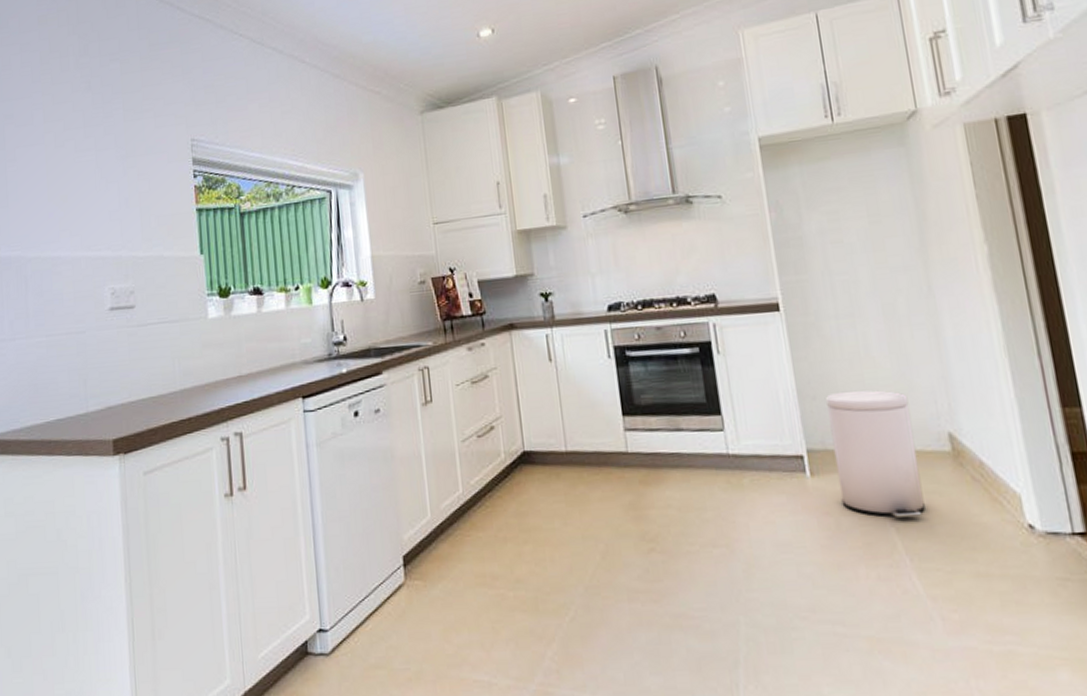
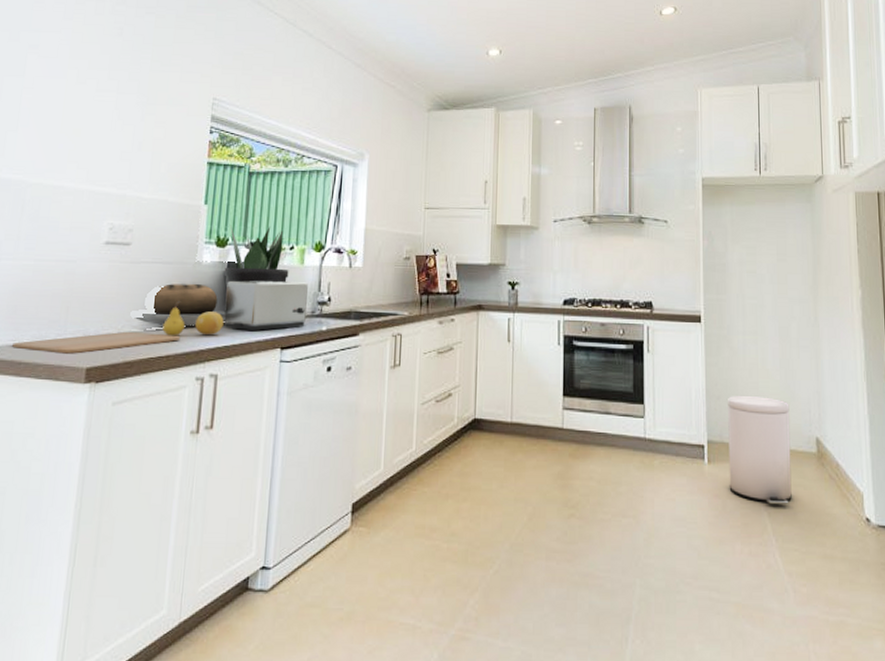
chopping board: none [40,395,199,428] -> present [12,332,181,354]
bread: none [150,339,241,389] -> present [134,284,226,327]
fruit: none [179,360,201,398] -> present [162,301,185,336]
fruit: none [211,366,240,393] -> present [195,311,224,336]
planter: none [230,268,298,366] -> present [224,225,289,312]
toaster: none [236,323,323,383] -> present [224,280,308,332]

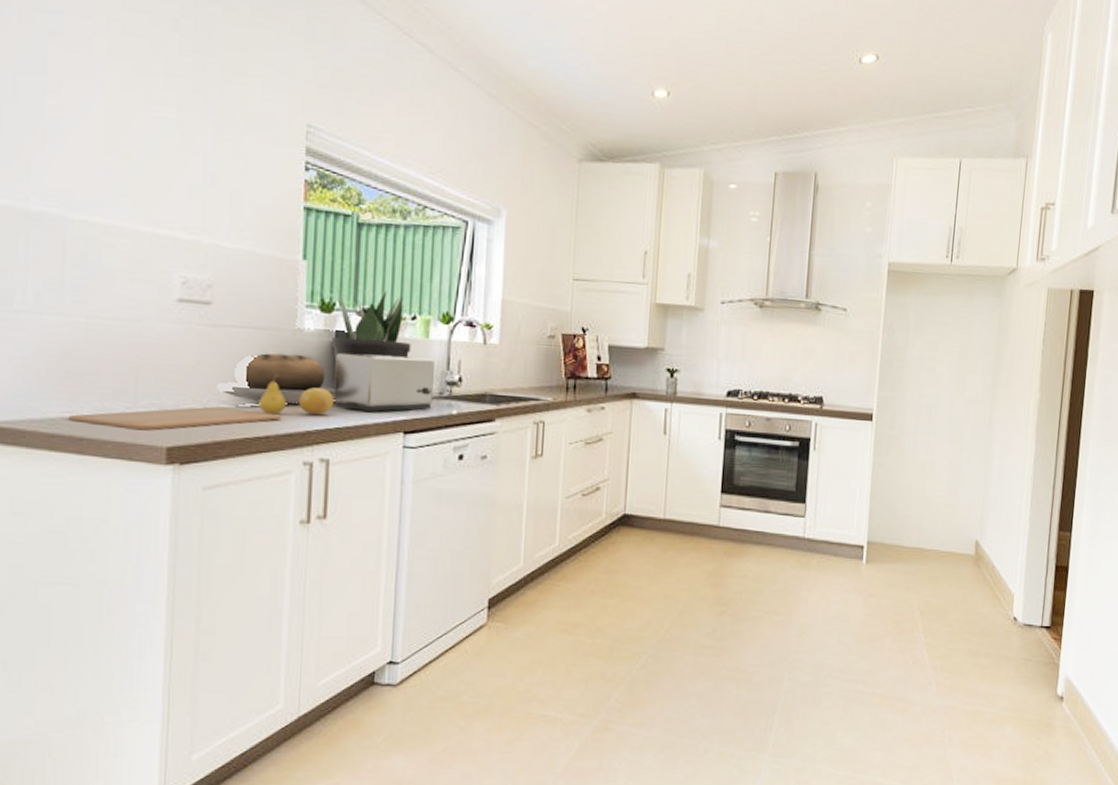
pedal bin: present [728,395,792,505] -> none [885,496,953,605]

